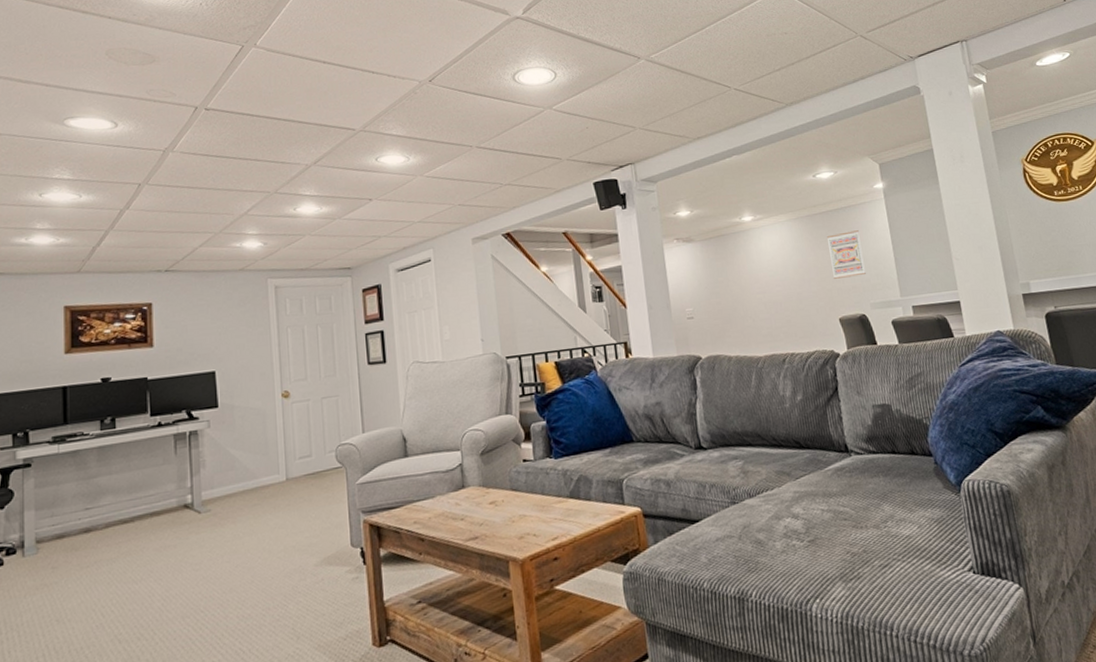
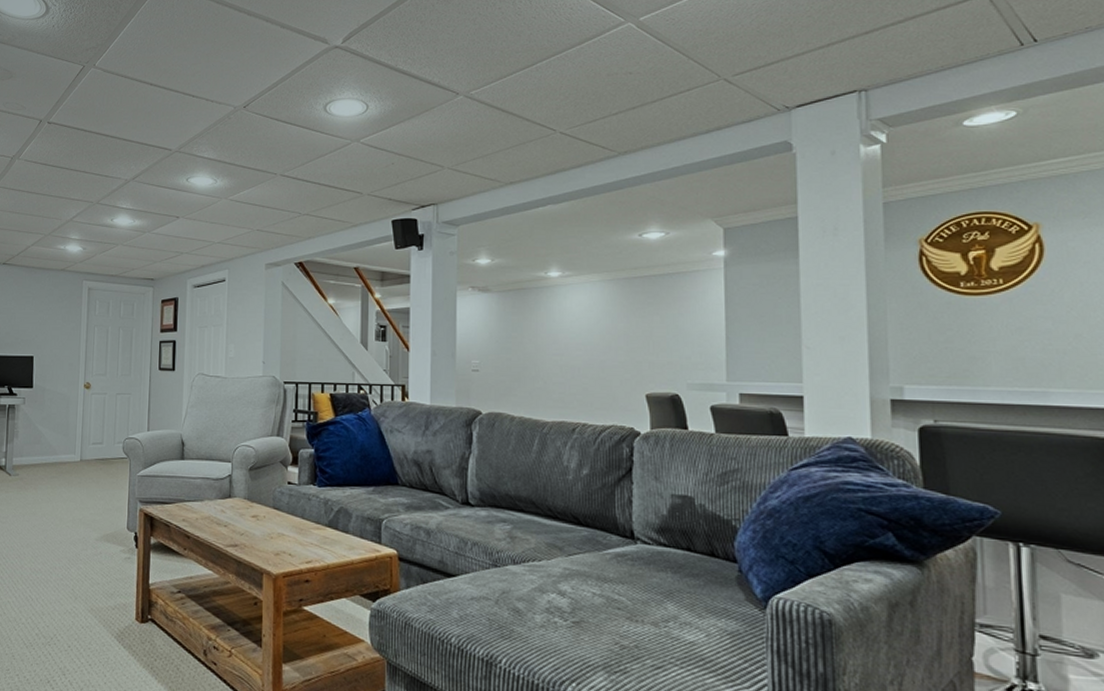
wall art: present [827,230,866,279] -> none [646,301,687,351]

